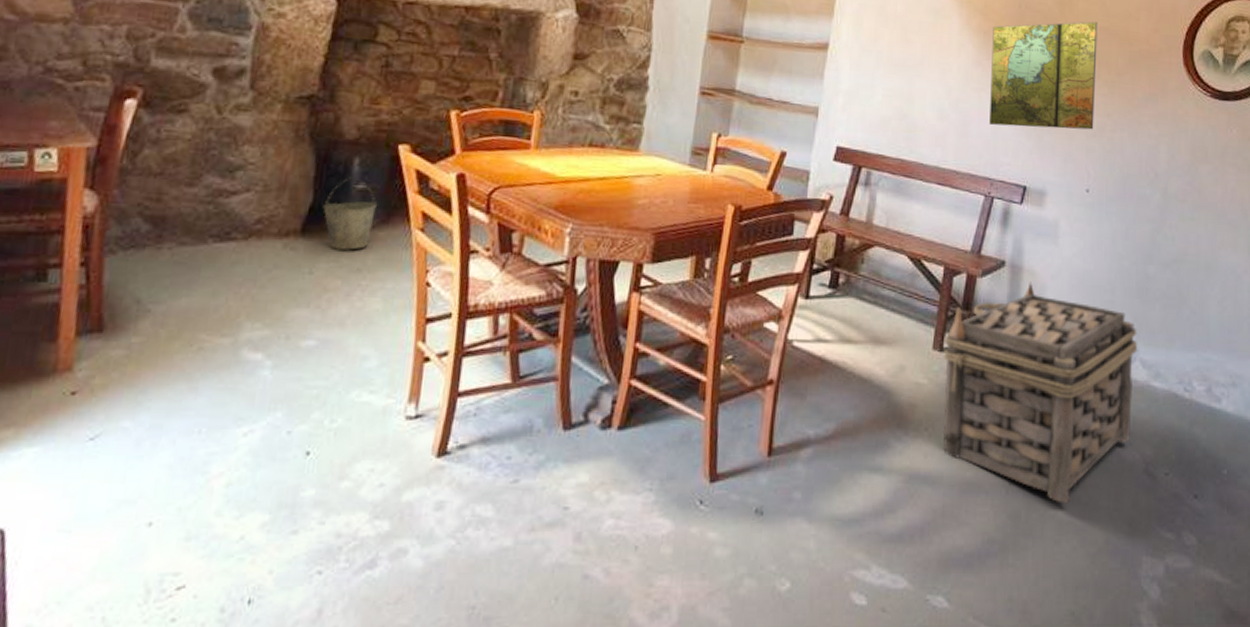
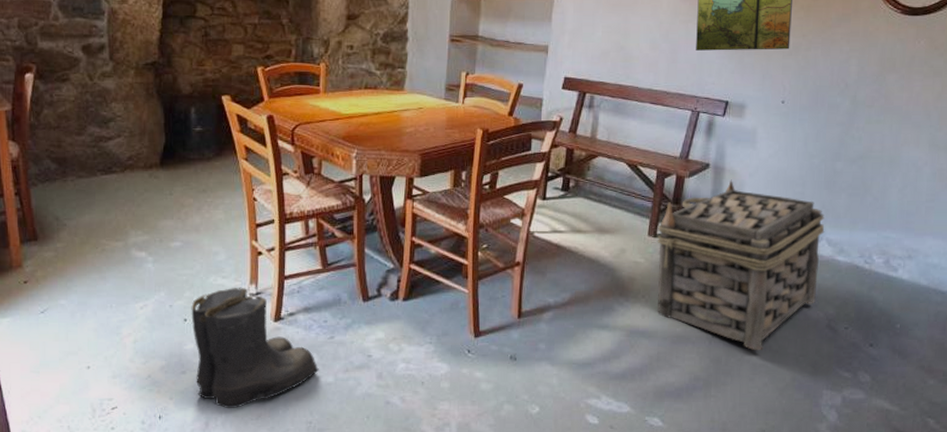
boots: none [311,406,493,588] -> present [191,287,319,409]
bucket: present [323,177,377,250] -> none [173,122,211,177]

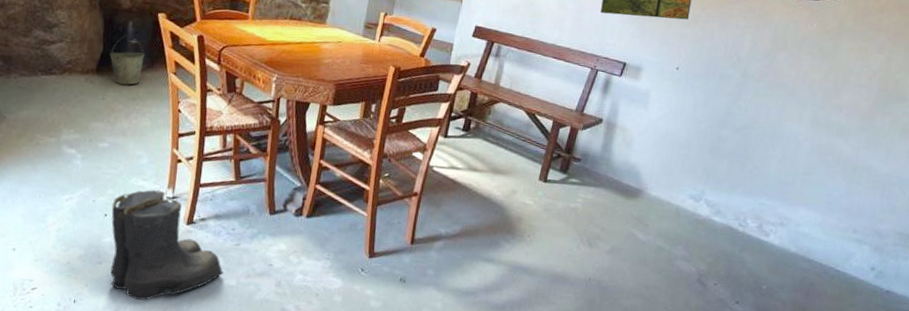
bucket: none [173,122,211,177] -> present [110,34,145,85]
basket: present [656,179,825,351] -> none [540,136,706,297]

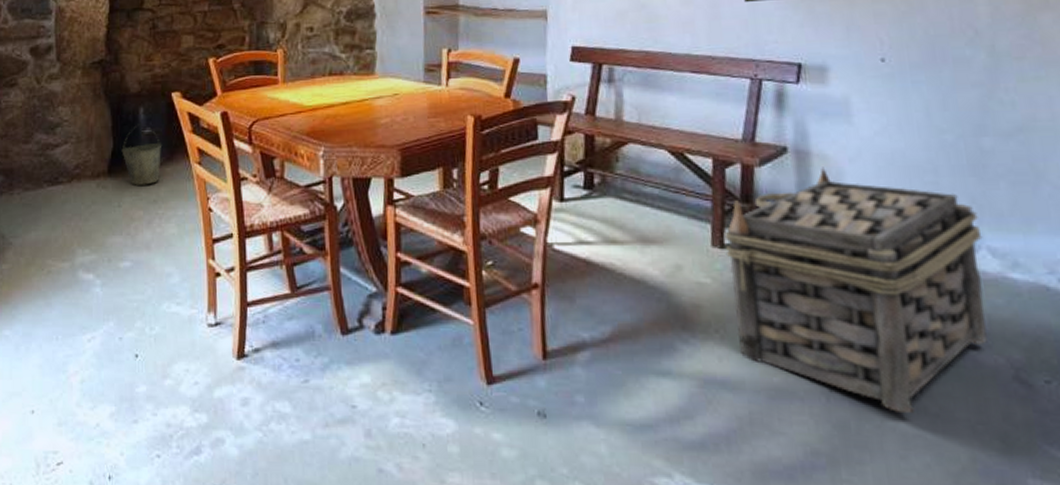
boots: present [110,190,223,301] -> none [143,316,293,471]
basket: none [540,136,706,297] -> present [725,167,989,414]

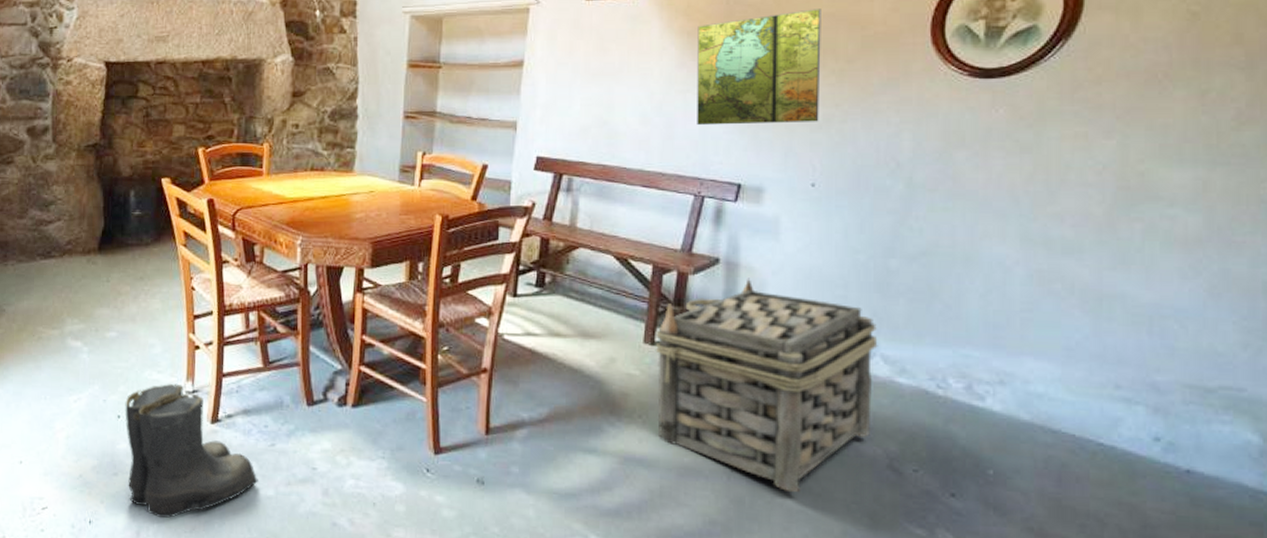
bucket: present [121,124,161,185] -> none [112,206,150,263]
boots: none [143,316,293,471] -> present [125,383,258,519]

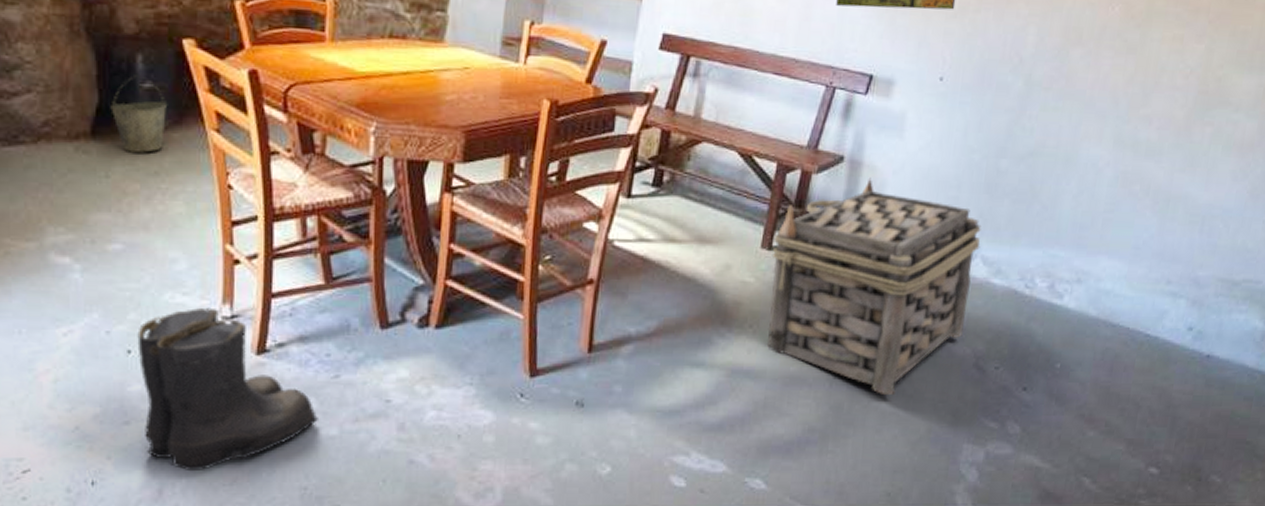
bucket: none [112,206,150,263] -> present [110,75,166,153]

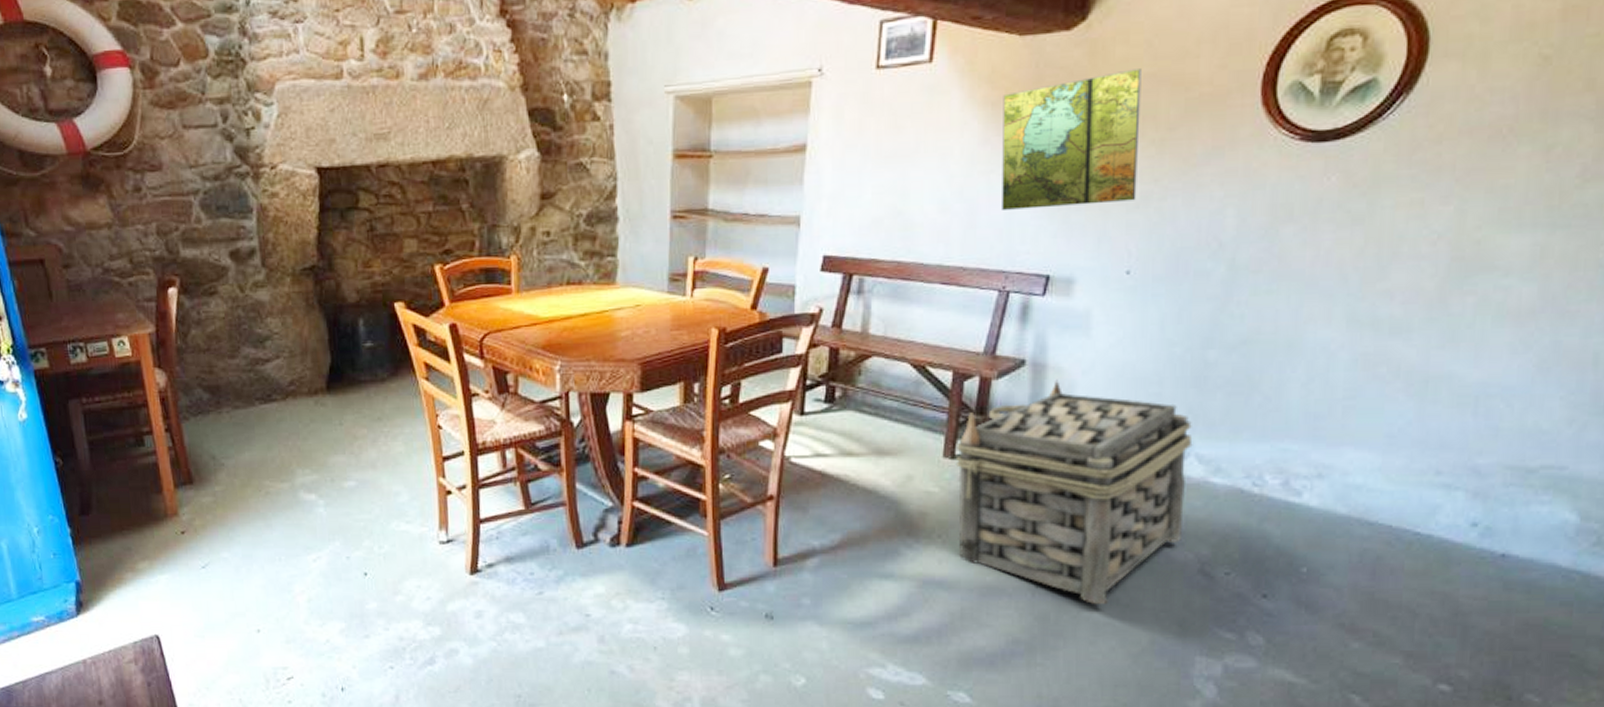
bucket: present [110,75,166,153] -> none [340,336,385,402]
boots: present [137,307,318,472] -> none [371,533,527,680]

